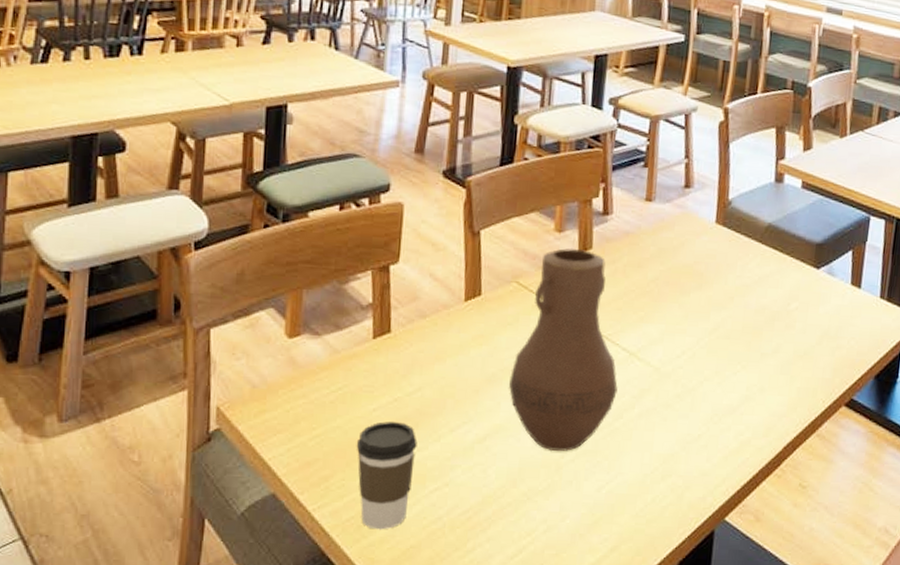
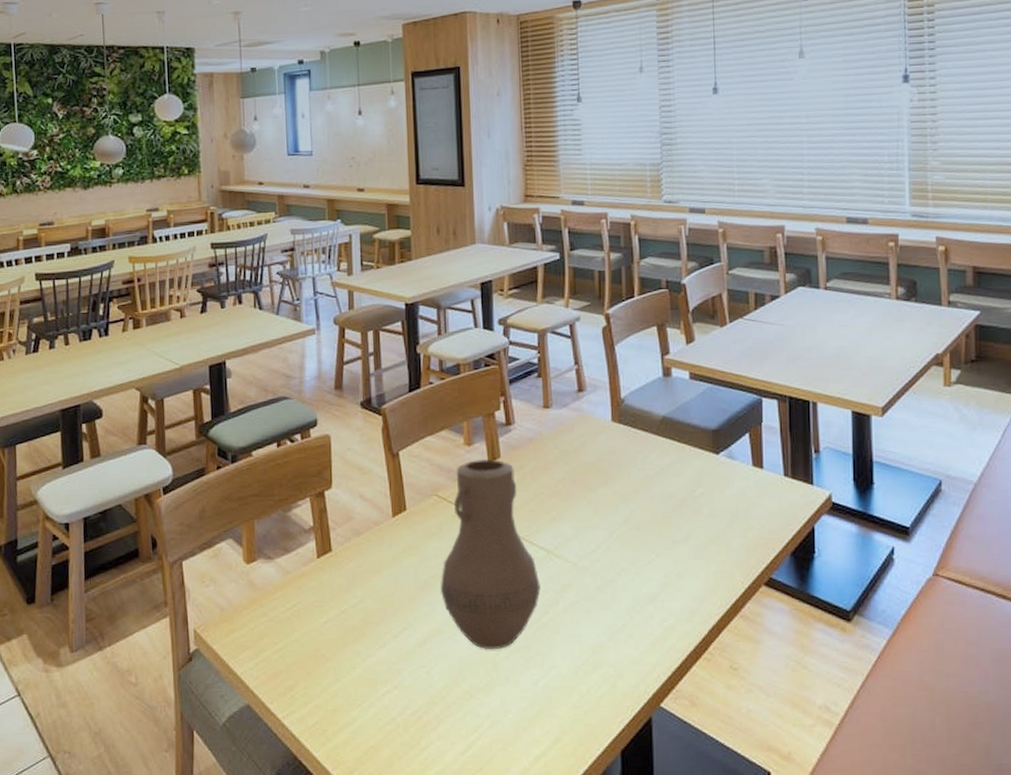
coffee cup: present [356,421,418,530] -> none [313,632,366,733]

